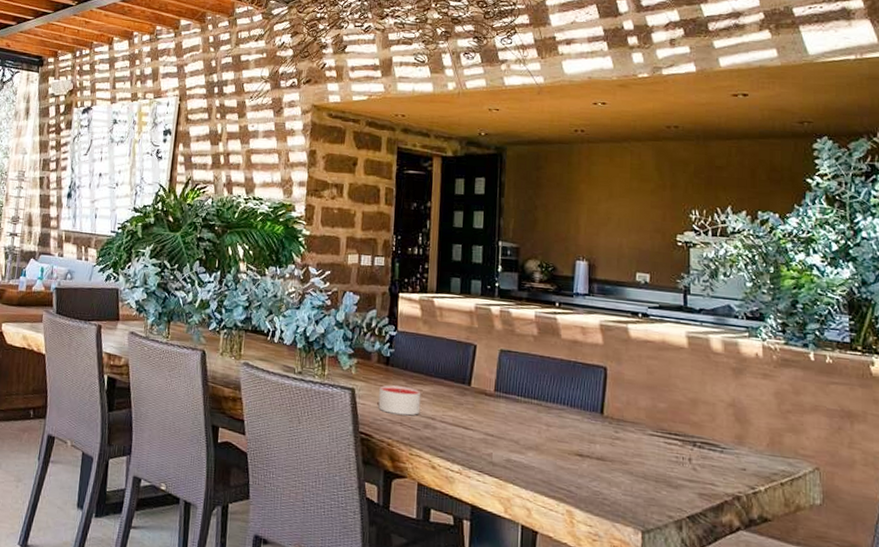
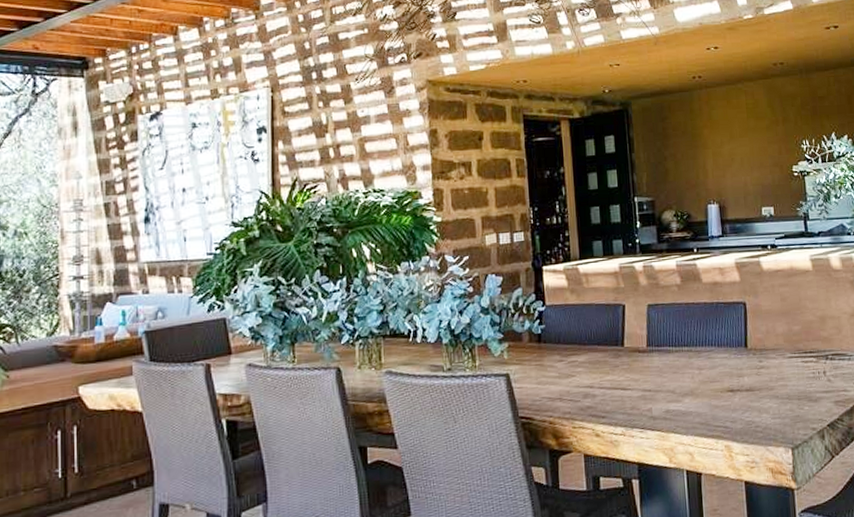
candle: present [378,385,421,416] -> none [534,360,578,391]

